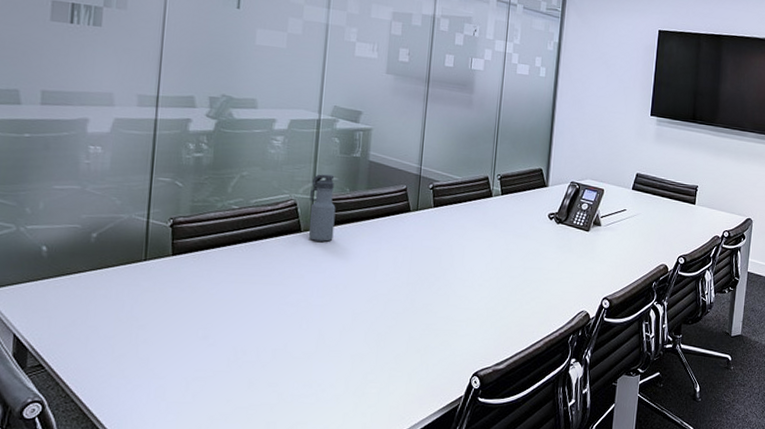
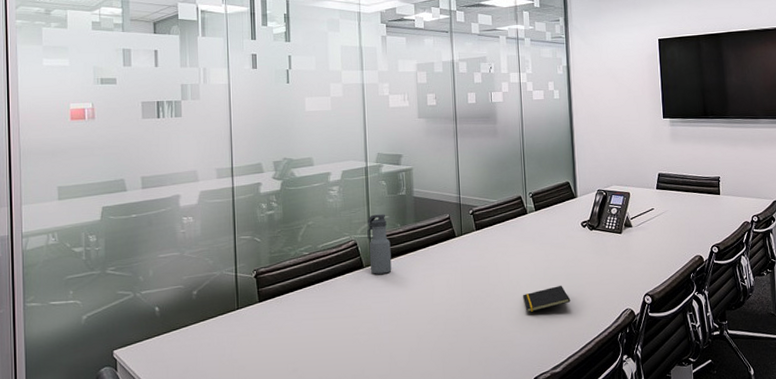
notepad: none [474,277,525,303] -> present [522,285,571,313]

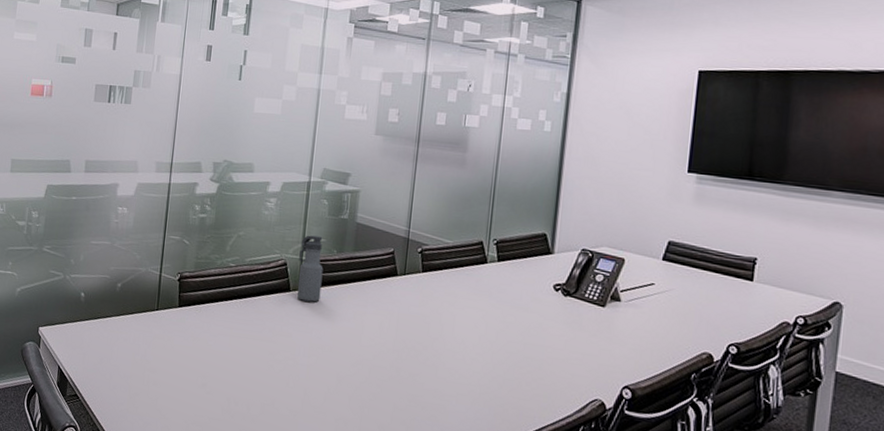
notepad: present [522,285,571,313] -> none [465,353,525,379]

